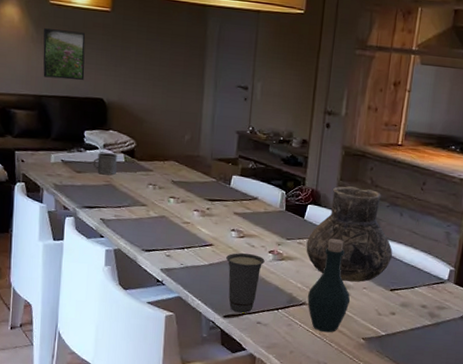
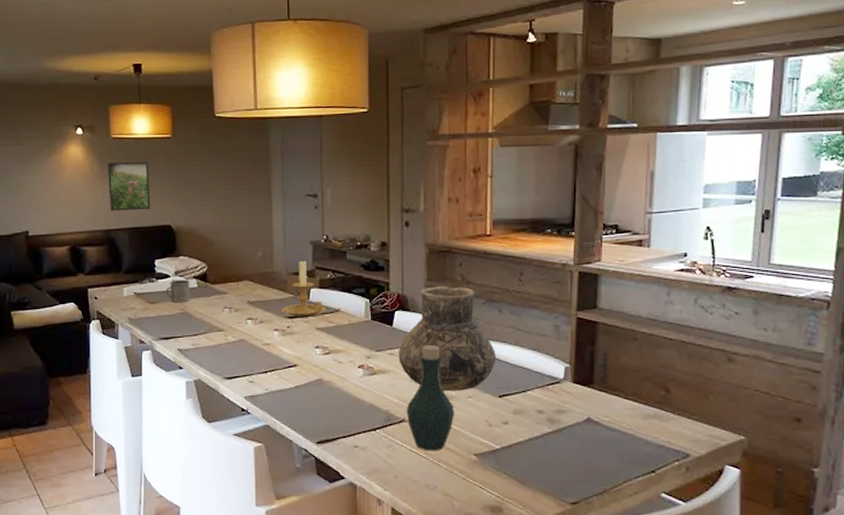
candle holder: none [202,146,246,202] -> present [280,259,327,317]
cup: present [226,252,265,314] -> none [313,370,355,438]

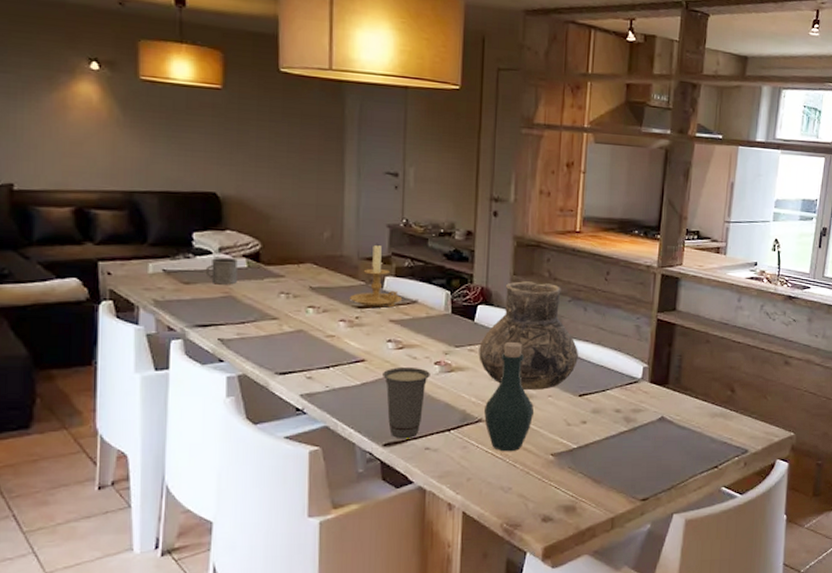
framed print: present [107,162,151,211] -> none [132,109,191,172]
cup: none [313,370,355,438] -> present [383,366,430,439]

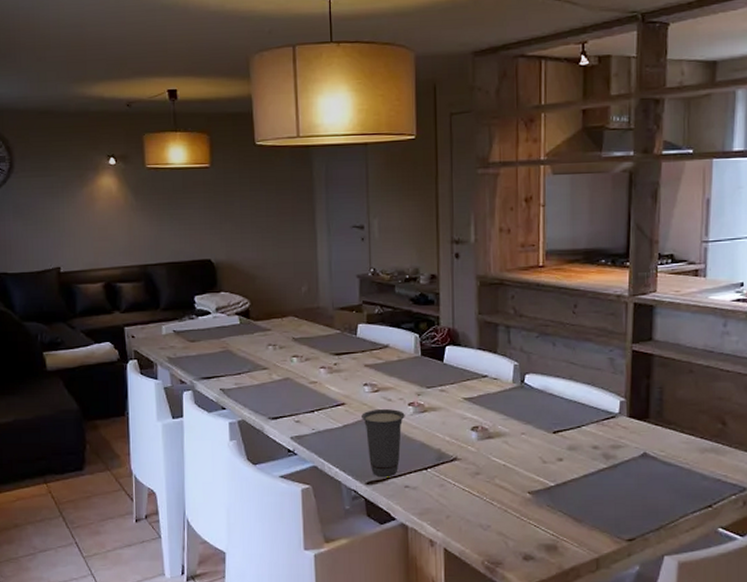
mug: present [205,257,238,285] -> none [206,316,232,341]
candle holder: present [349,243,403,308] -> none [327,293,375,354]
vase: present [478,281,579,390] -> none [449,320,551,428]
bottle: present [484,341,534,452] -> none [459,380,507,490]

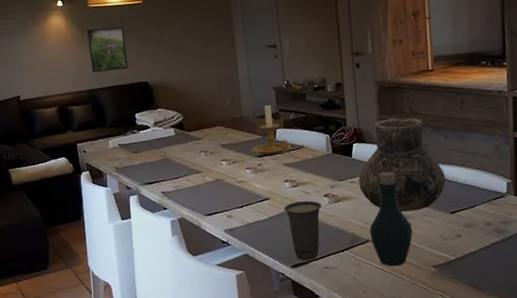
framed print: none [142,193,189,245] -> present [86,26,129,73]
candle holder: none [327,293,375,354] -> present [251,103,292,155]
vase: none [449,320,551,428] -> present [358,118,446,212]
bottle: none [459,380,507,490] -> present [370,171,413,267]

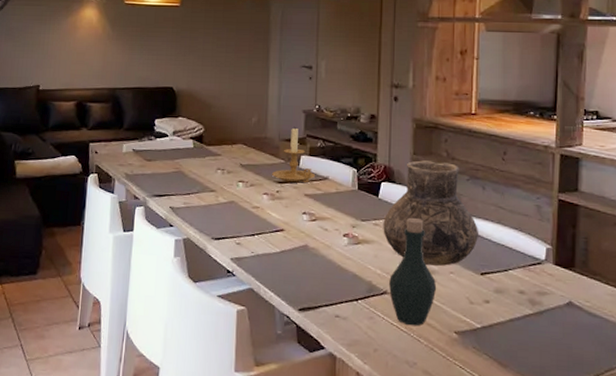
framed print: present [86,26,129,73] -> none [117,26,157,72]
cup: present [284,200,322,261] -> none [299,237,340,306]

